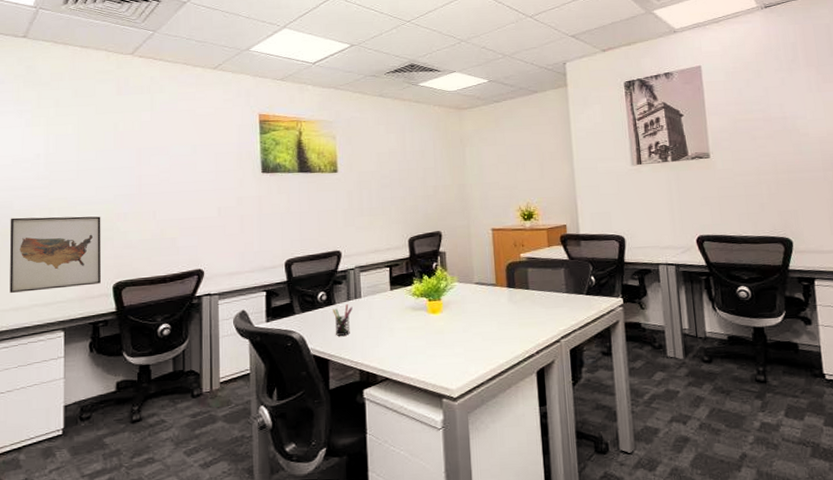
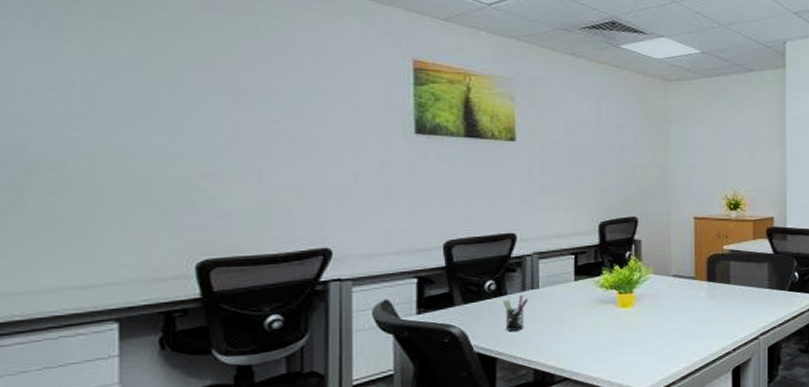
wall art: present [9,216,101,294] -> none [23,167,177,271]

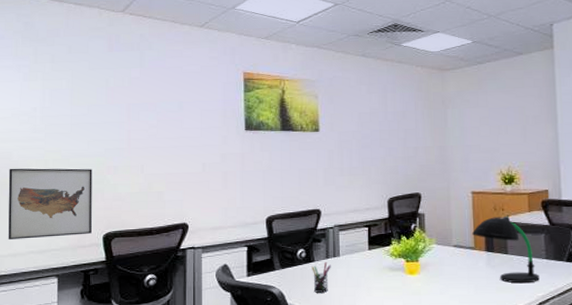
wall art: none [23,167,177,271] -> present [8,168,92,241]
desk lamp: none [692,242,761,315] -> present [471,214,540,284]

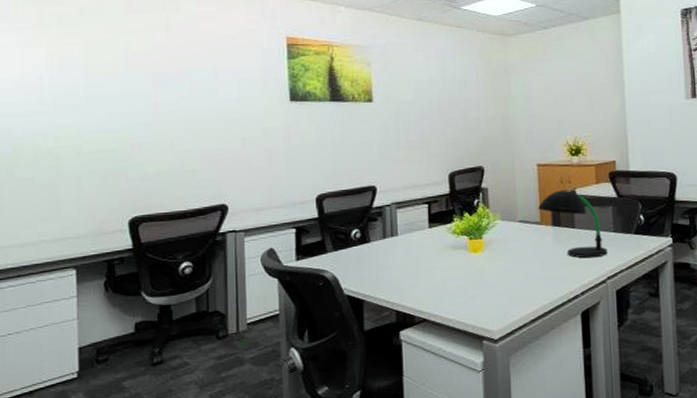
wall art: present [8,168,92,241] -> none [12,145,115,229]
pen holder: present [312,262,331,293] -> none [367,242,389,276]

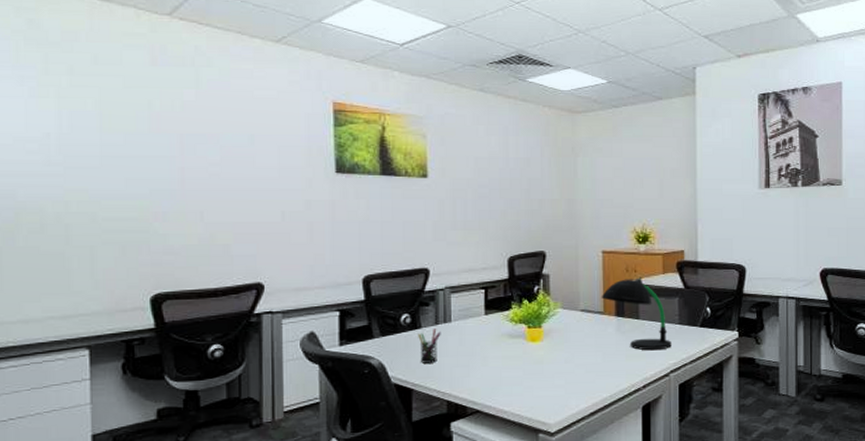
pen holder: none [367,242,389,276] -> present [418,329,441,363]

